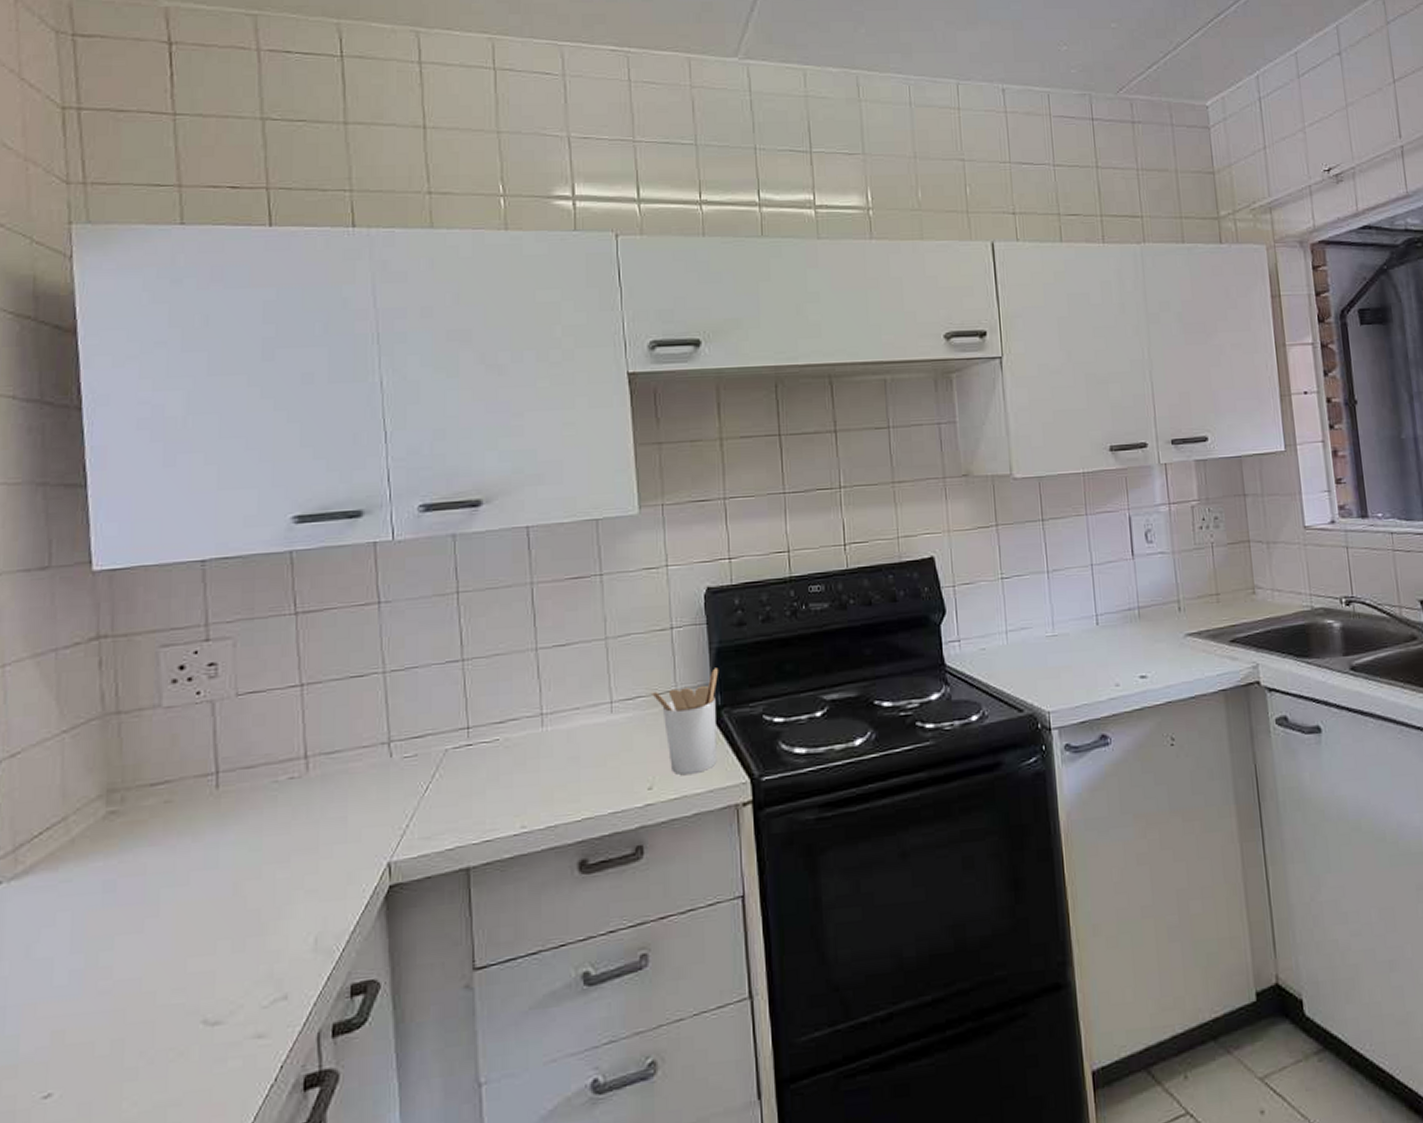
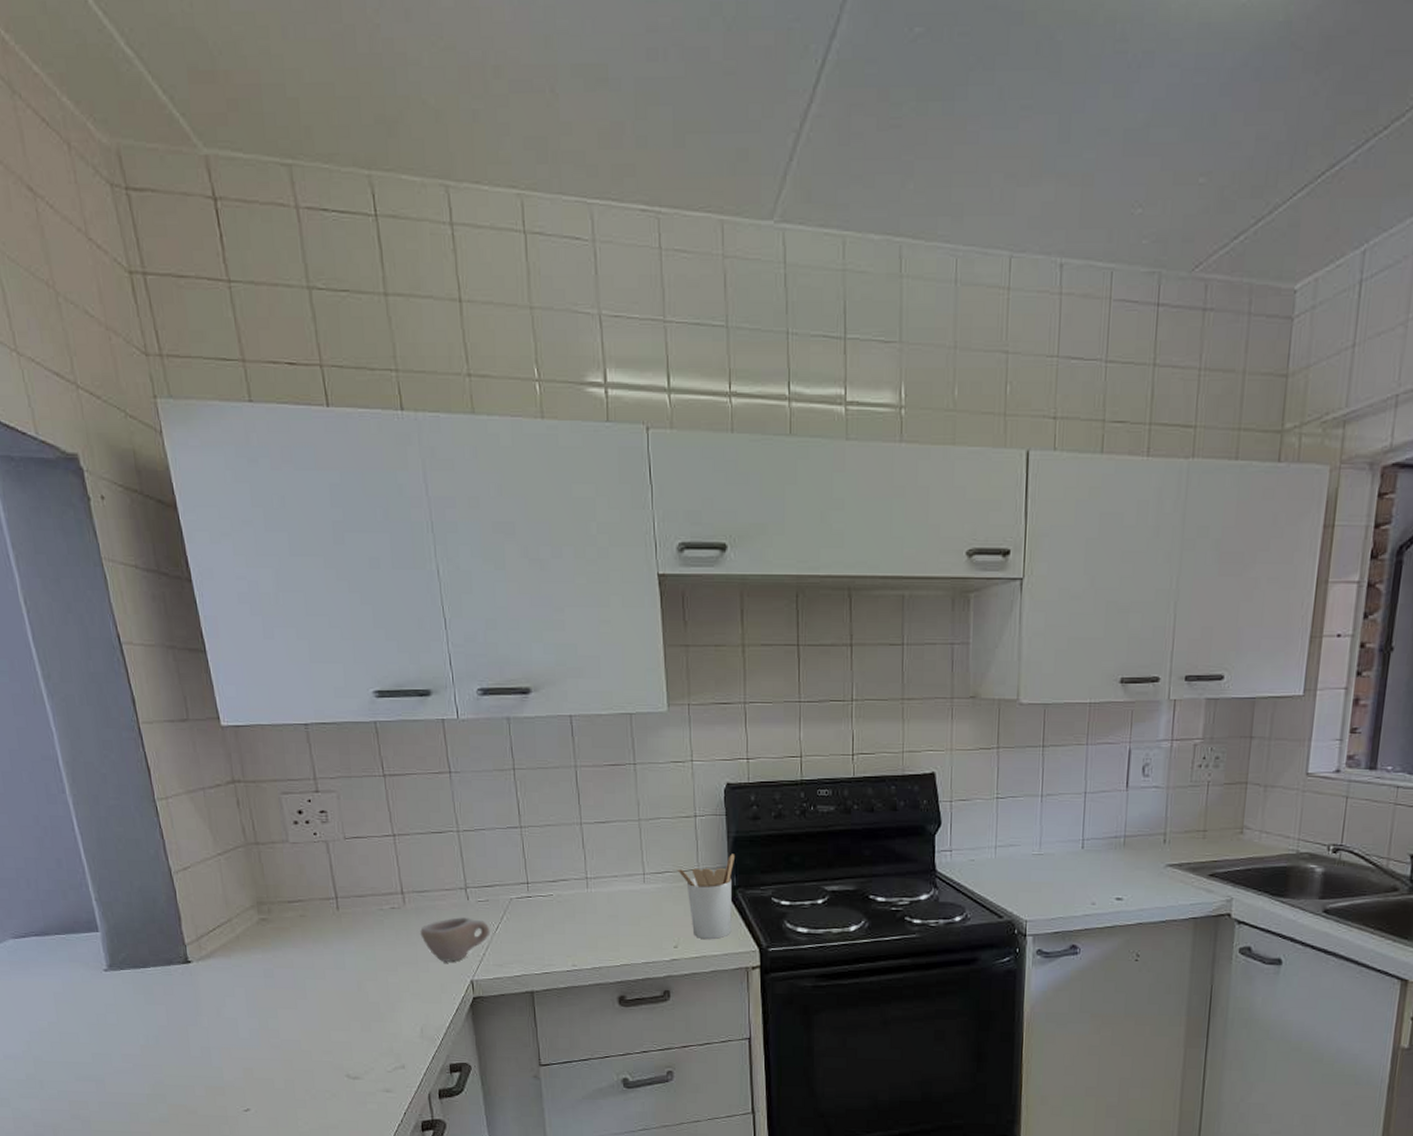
cup: none [325,780,417,842] -> present [420,917,490,962]

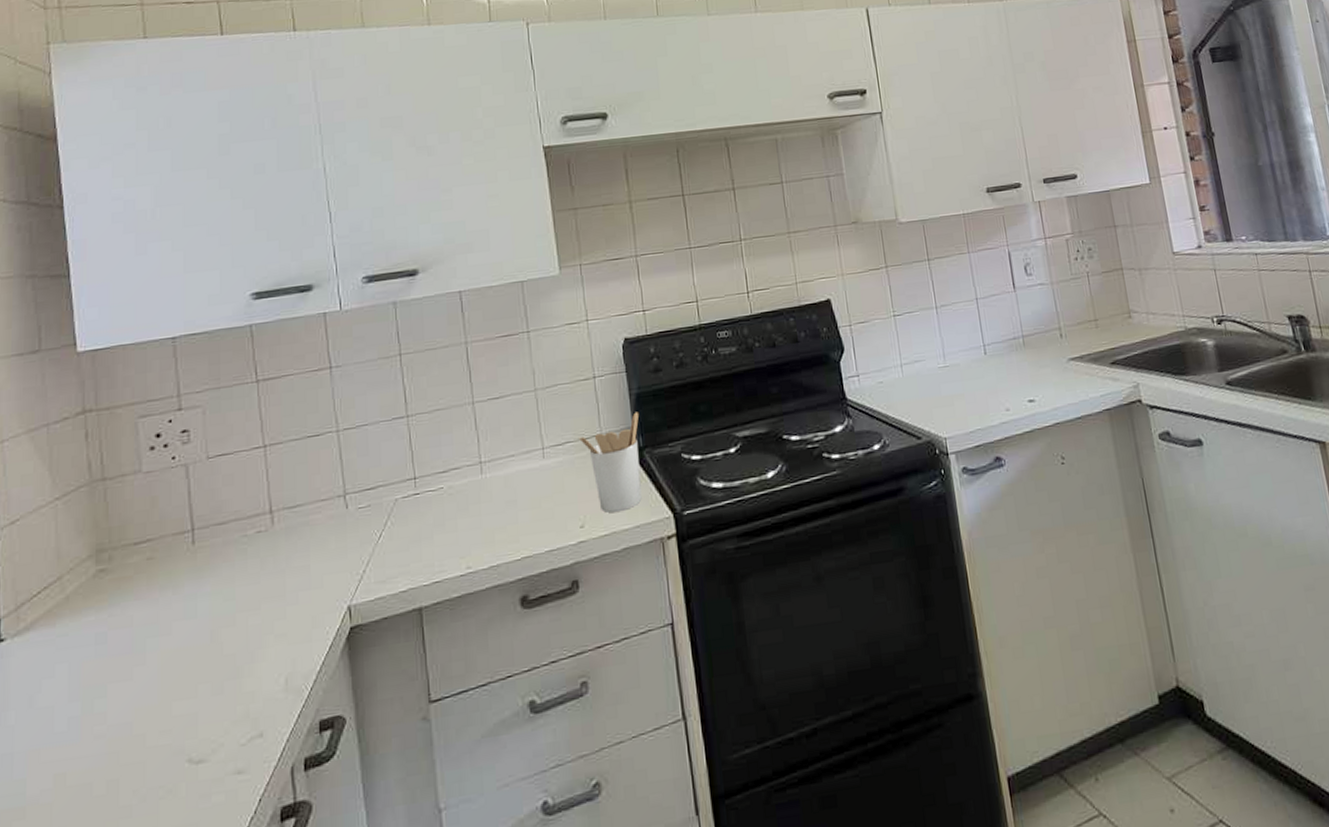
cup: present [420,917,490,962] -> none [290,529,372,588]

